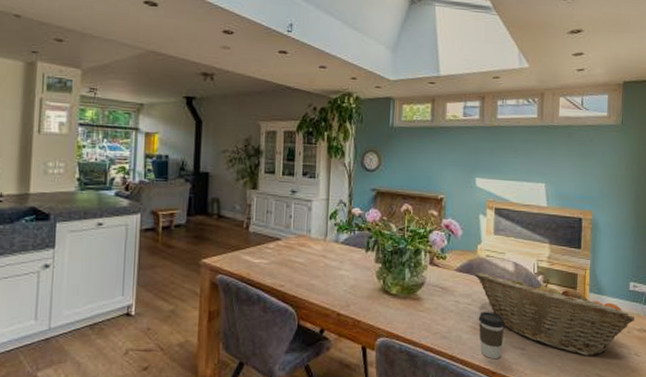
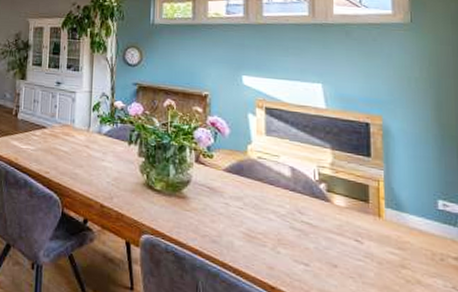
fruit basket: present [475,273,635,356] -> none [246,174,449,284]
coffee cup: present [478,312,505,360] -> none [252,218,283,273]

